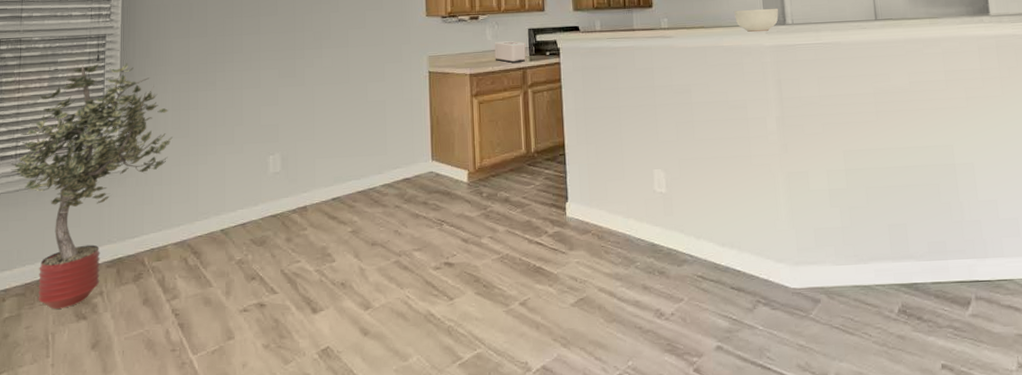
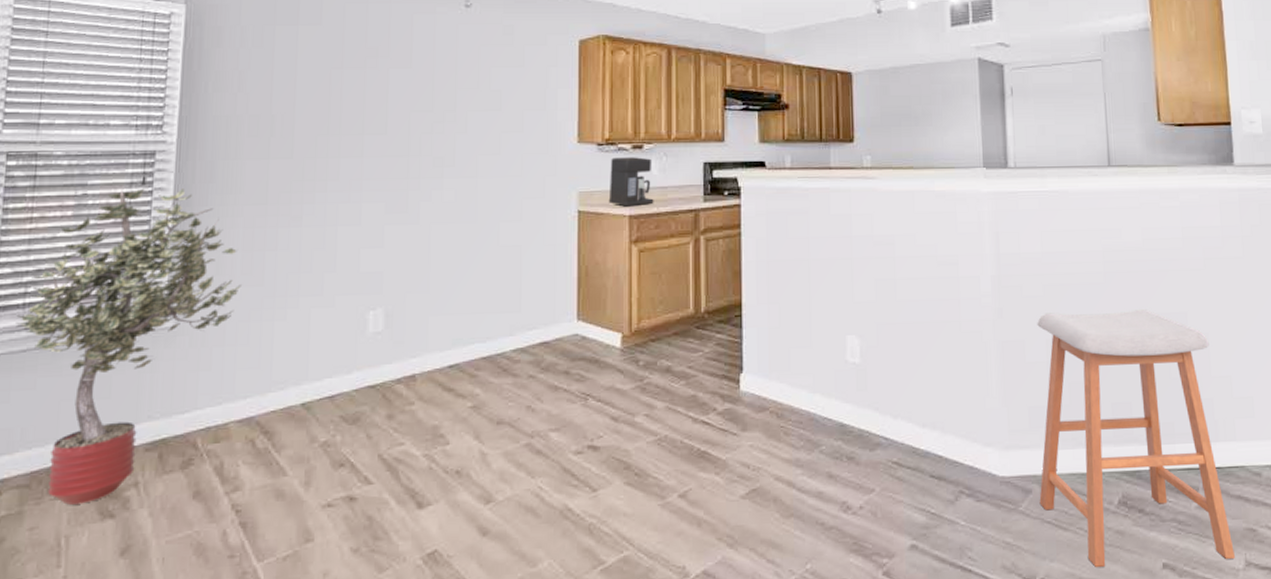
coffee maker: none [452,26,489,67] -> present [608,157,654,207]
toaster: present [494,40,526,64] -> none [661,175,699,204]
bowl: present [733,8,779,33] -> none [948,148,1000,176]
stool: none [818,143,1009,367] -> present [1037,309,1236,567]

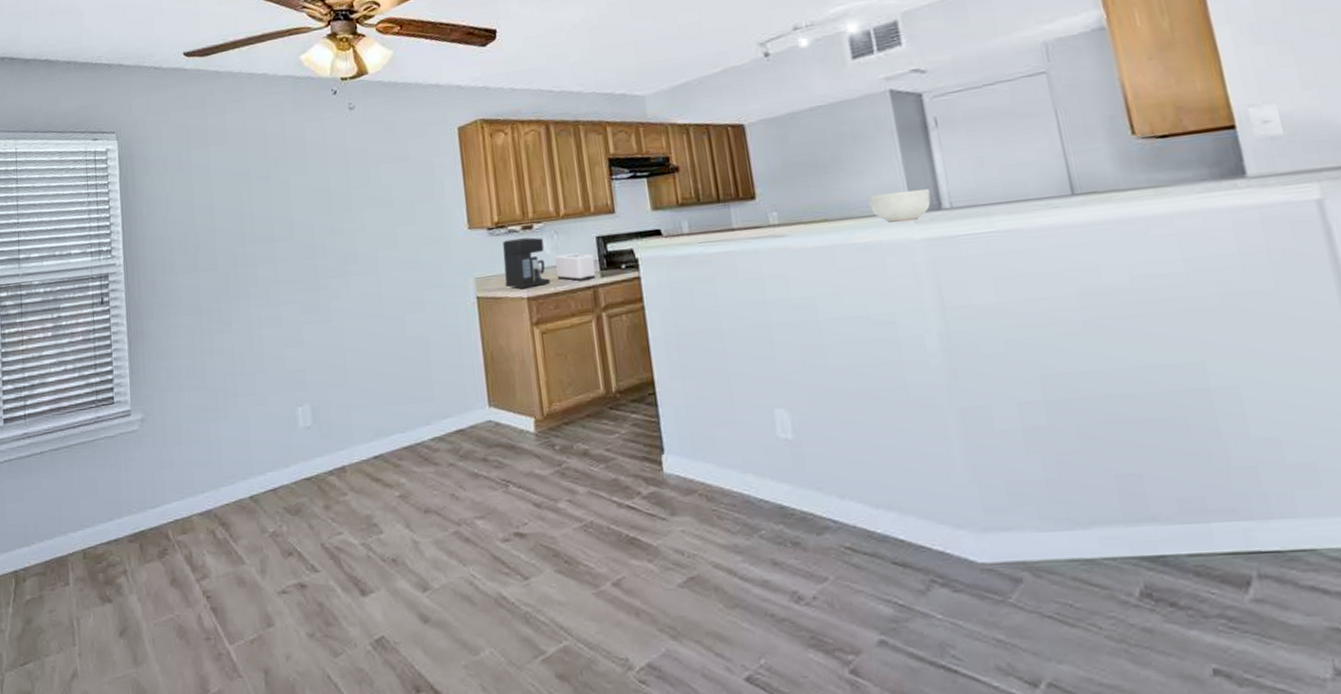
potted tree: present [16,188,242,505] -> none [20,305,189,590]
toaster: none [661,175,699,204] -> present [554,253,596,282]
bowl: none [948,148,1000,176] -> present [866,188,931,223]
stool: present [1037,309,1236,567] -> none [1003,361,1319,671]

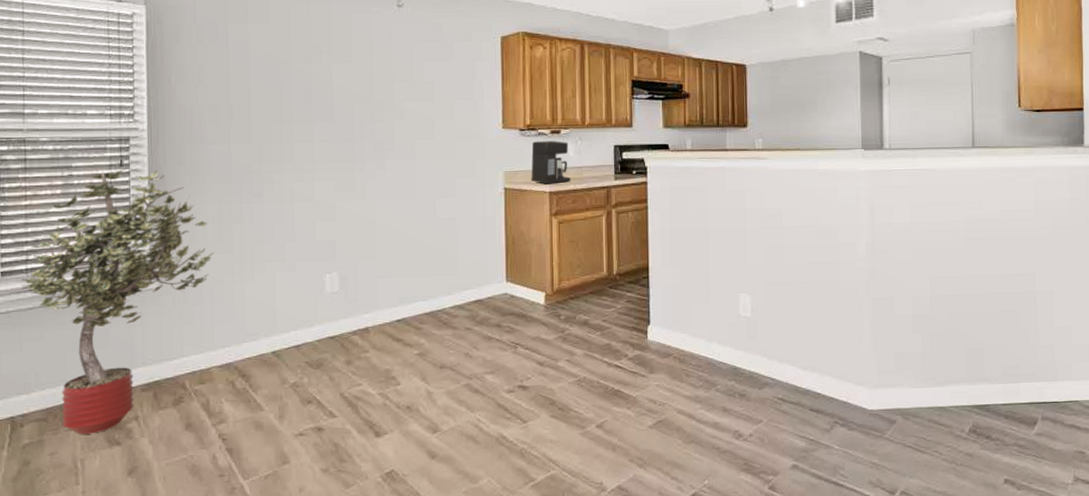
potted tree: none [20,305,189,590] -> present [21,169,214,435]
toaster: present [554,253,596,282] -> none [577,157,611,182]
bowl: present [866,188,931,223] -> none [830,131,877,156]

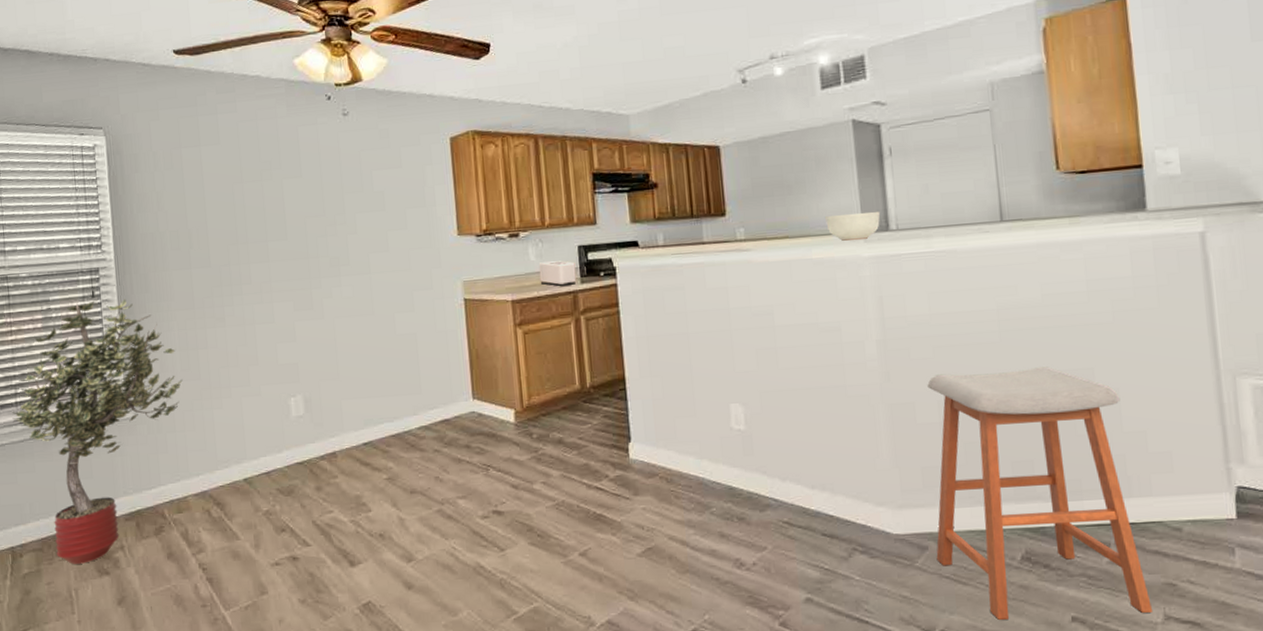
coffee maker: present [531,141,571,184] -> none [490,245,534,293]
toaster: none [577,157,611,182] -> present [538,260,577,287]
bowl: none [830,131,877,156] -> present [824,211,881,241]
stool: none [902,271,1066,482] -> present [927,366,1154,620]

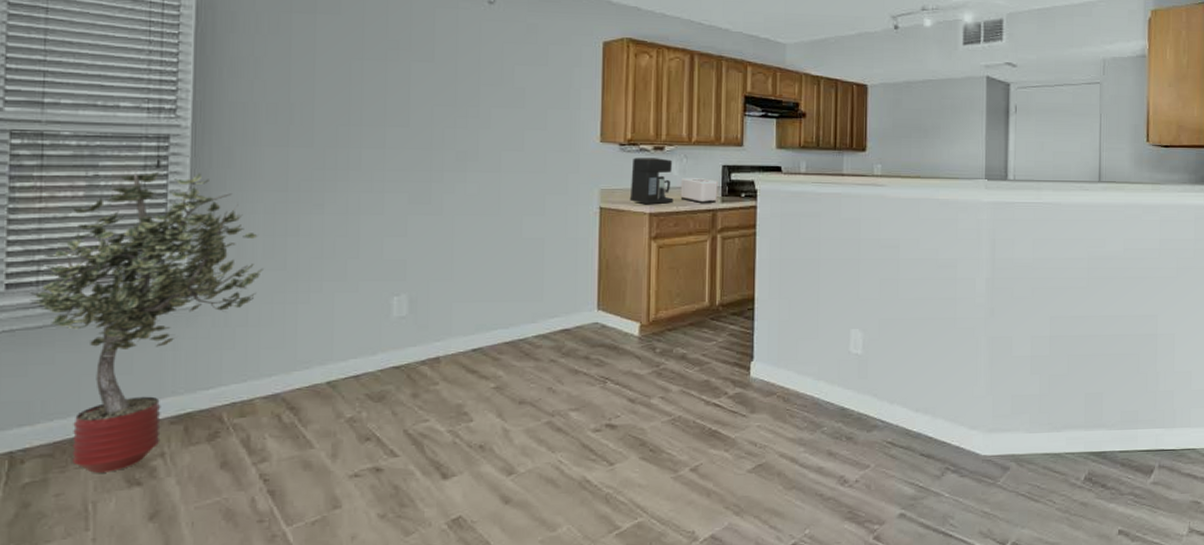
coffee maker: none [490,245,534,293] -> present [629,158,674,205]
bowl: present [824,211,881,241] -> none [953,161,1002,187]
stool: present [927,366,1154,620] -> none [1015,312,1181,533]

